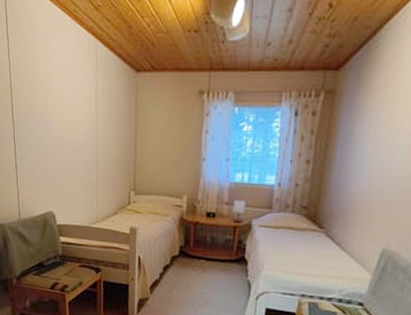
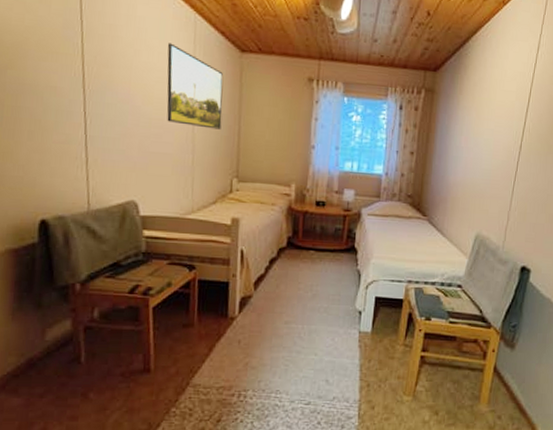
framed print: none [74,71,121,147] -> present [167,43,224,130]

